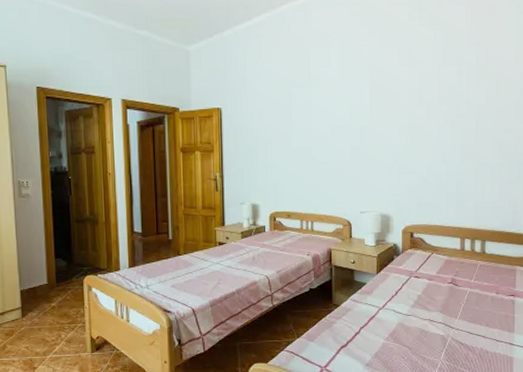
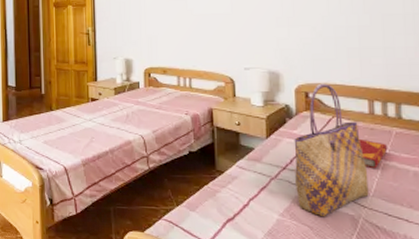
tote bag: none [399,224,457,339] -> present [294,83,369,217]
hardback book: none [451,271,473,296] -> present [359,138,388,169]

